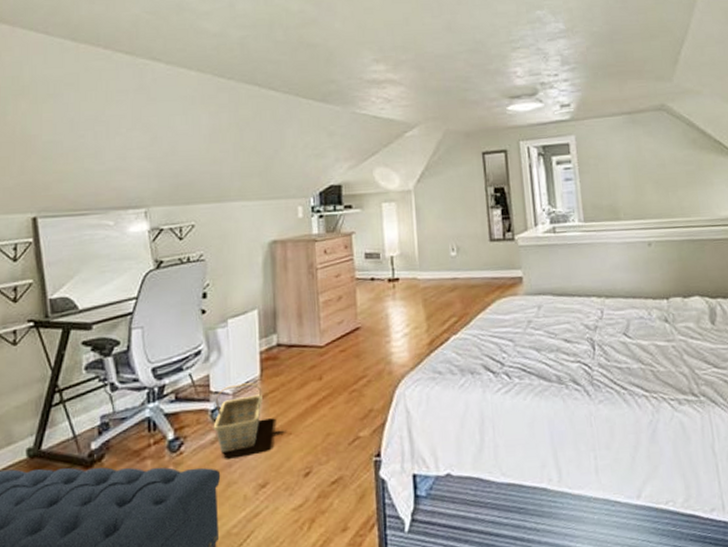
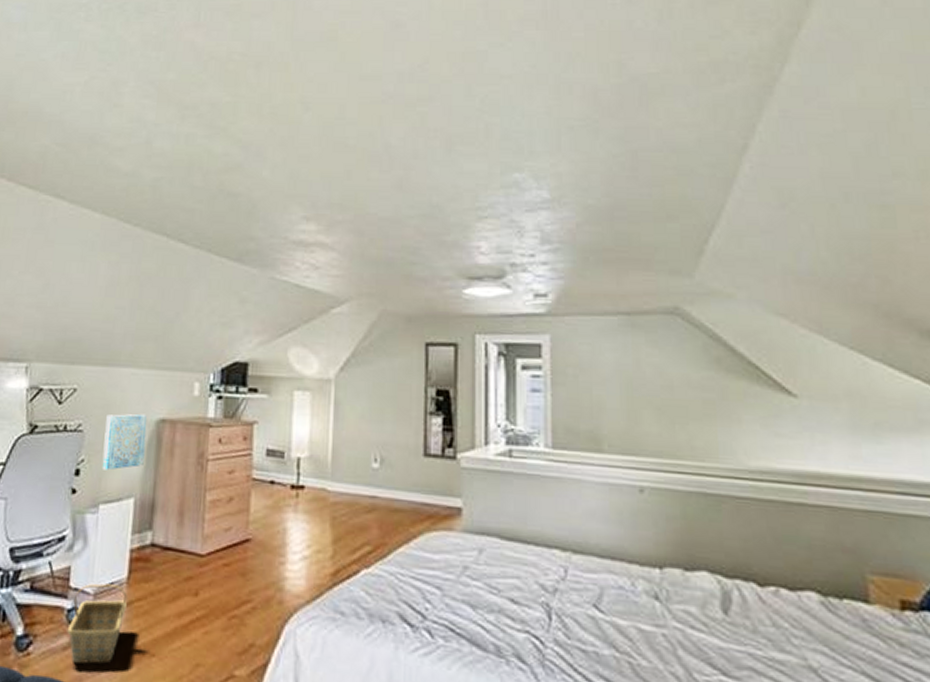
wall art: none [224,238,262,290] -> present [101,414,148,470]

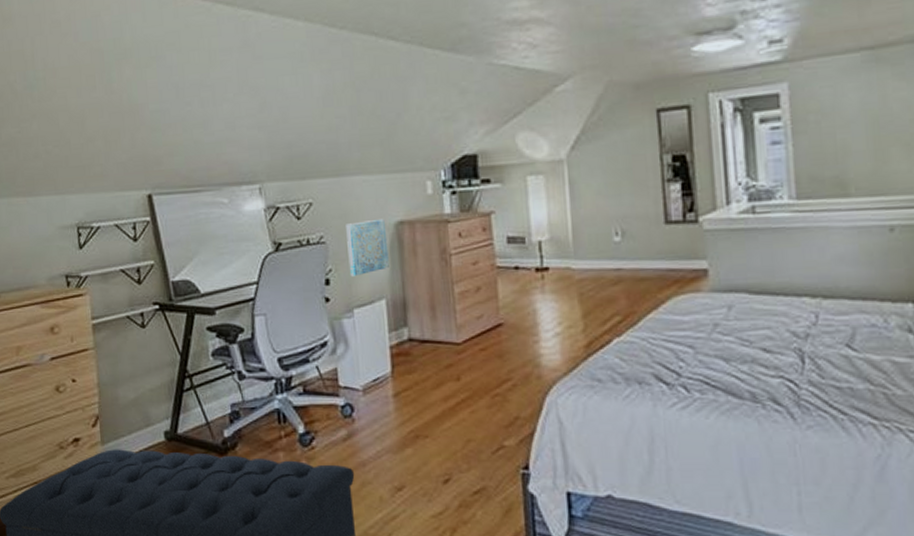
basket: present [67,583,127,664] -> none [344,379,395,452]

